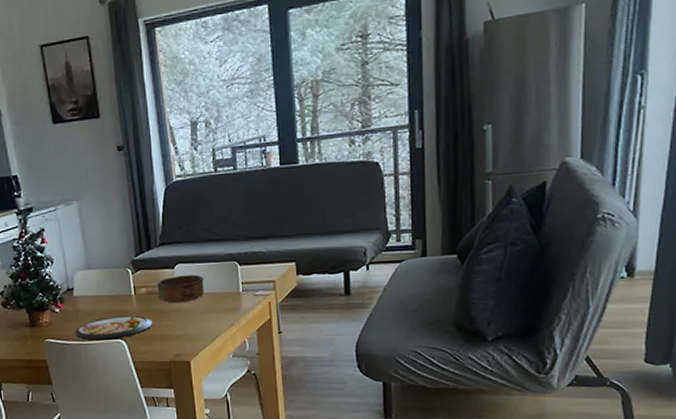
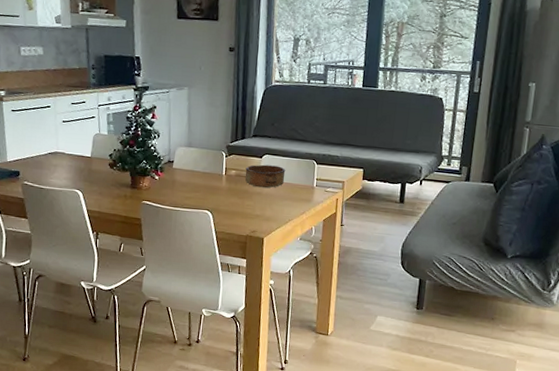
dish: present [74,315,153,341] -> none [168,190,237,210]

